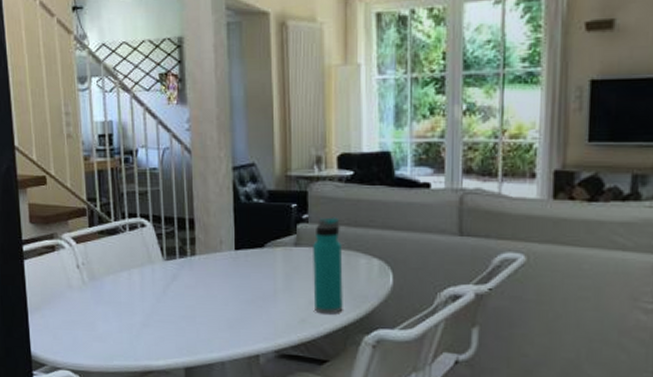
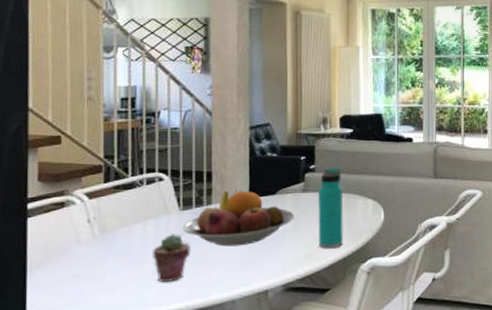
potted succulent: none [138,285,177,336] -> present [151,234,191,282]
fruit bowl: none [168,241,287,304] -> present [183,190,295,247]

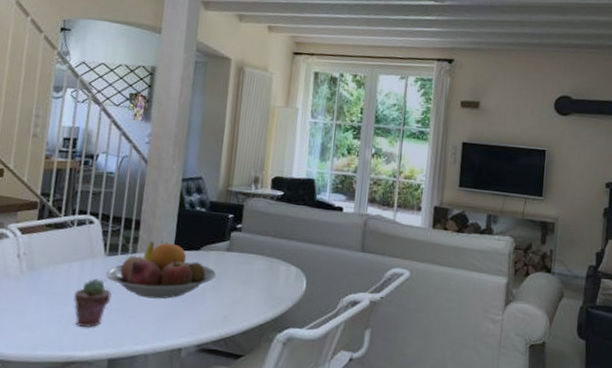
water bottle: present [317,167,343,249] -> none [237,228,268,313]

